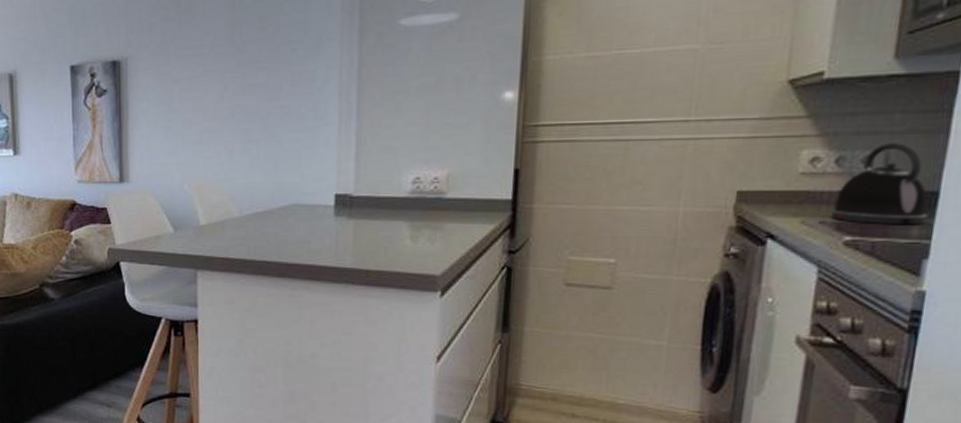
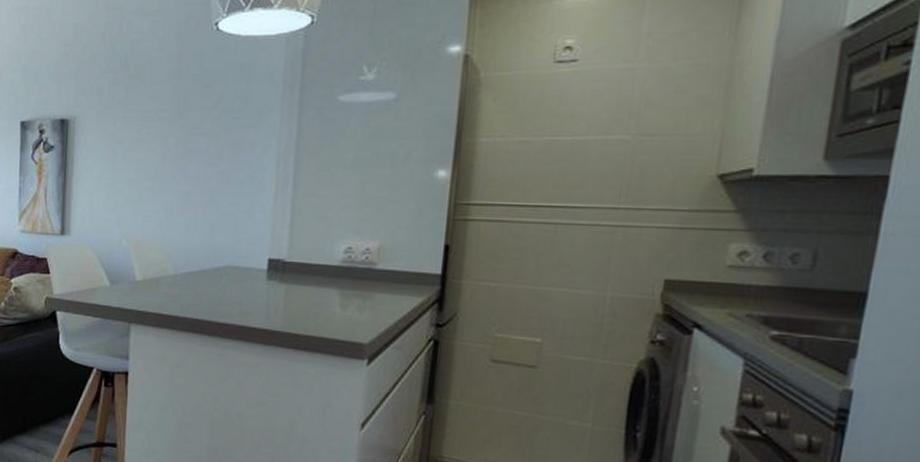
kettle: present [830,143,928,225] -> none [757,242,856,324]

